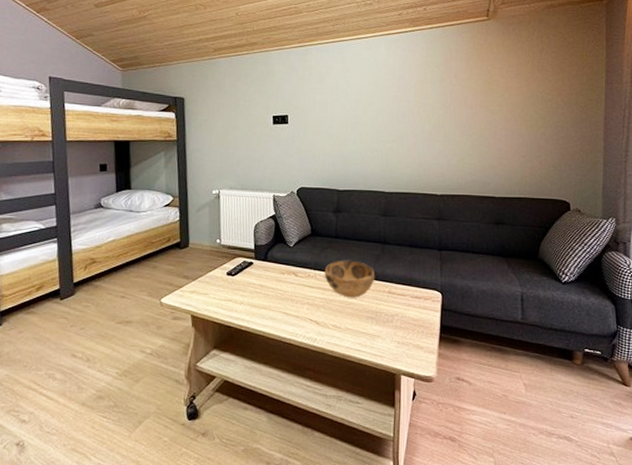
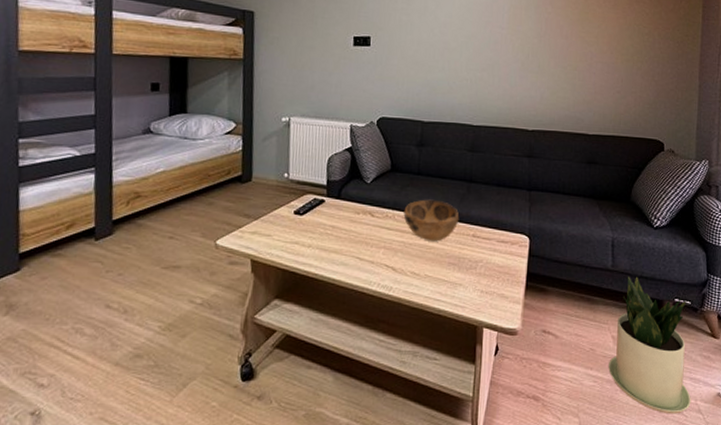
planter: none [521,328,603,456] -> present [608,276,691,414]

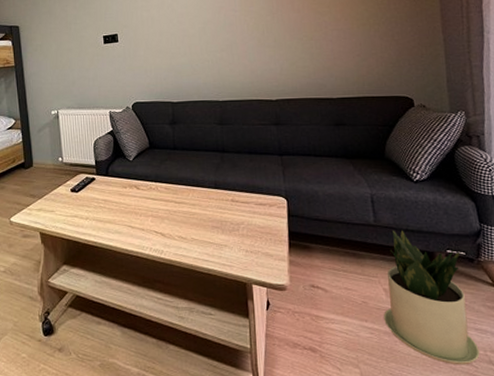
decorative bowl: present [403,199,460,242] -> none [165,170,217,208]

